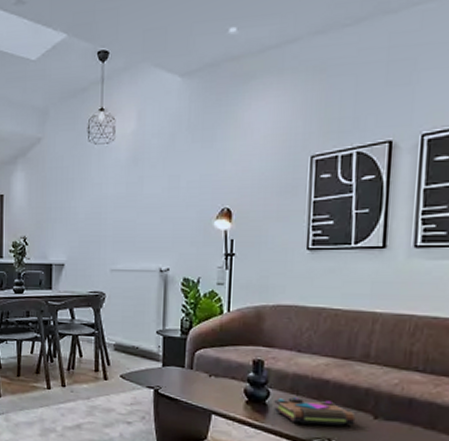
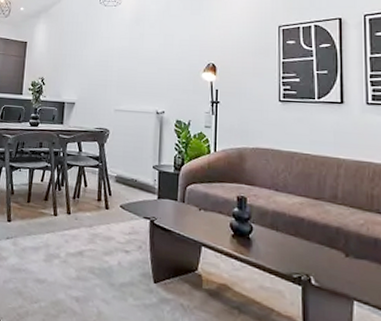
decorative book: present [274,397,356,426] -> none [257,233,330,263]

